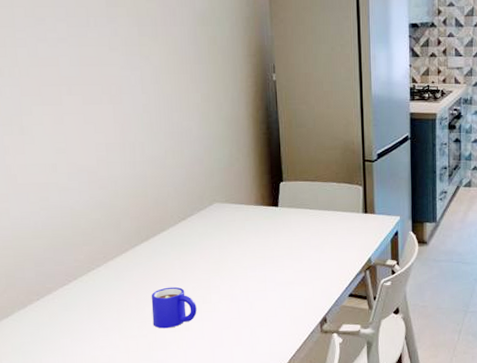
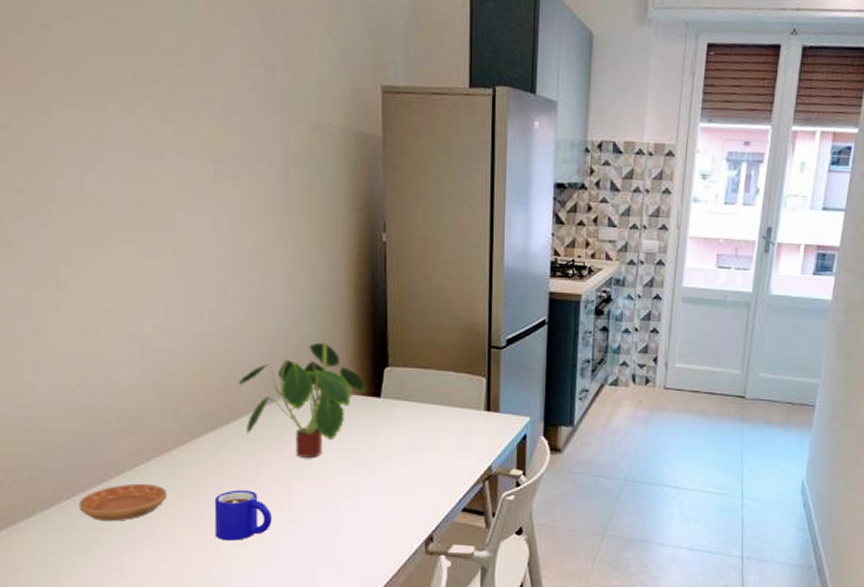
saucer: none [46,285,114,317] -> present [79,483,168,522]
plant: none [165,165,266,259] -> present [239,342,366,457]

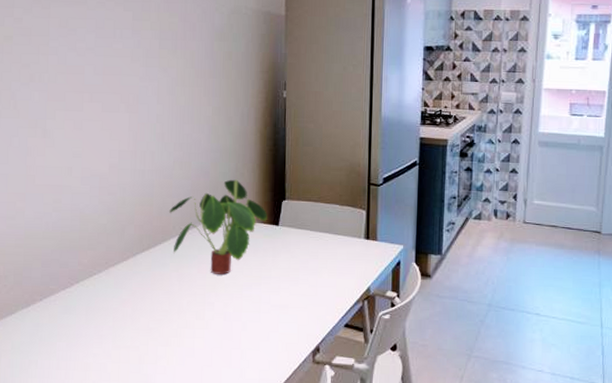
saucer: present [79,483,168,522] -> none [48,290,112,321]
mug: present [214,489,272,541] -> none [145,299,190,342]

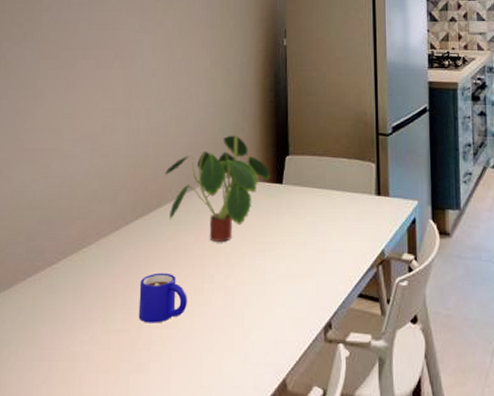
mug: none [145,299,190,342] -> present [138,272,187,323]

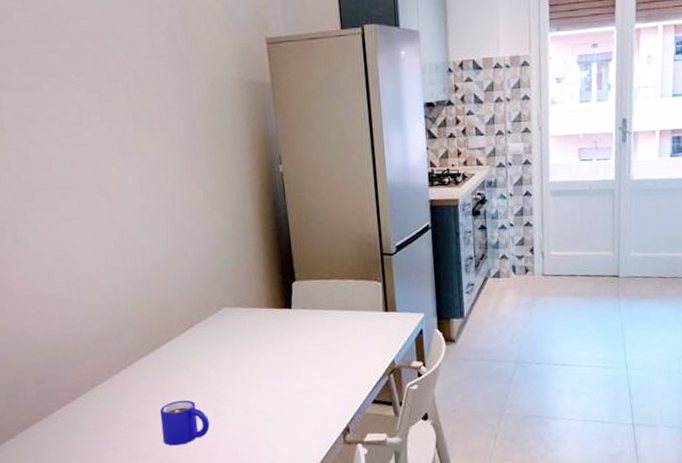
plant: present [165,135,270,242] -> none [170,265,279,368]

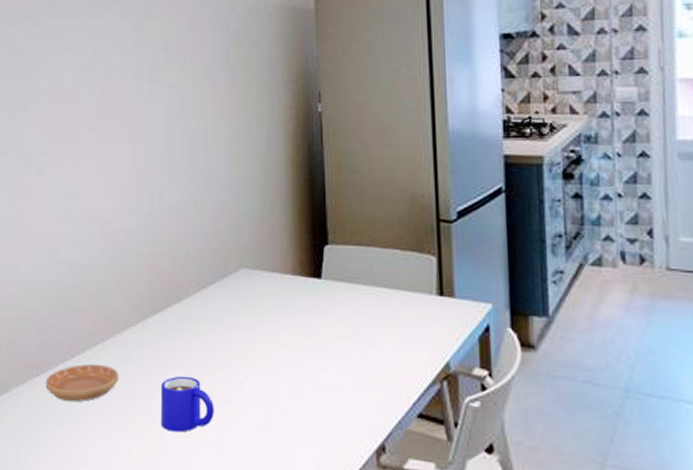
saucer: none [49,402,121,437] -> present [45,363,119,402]

